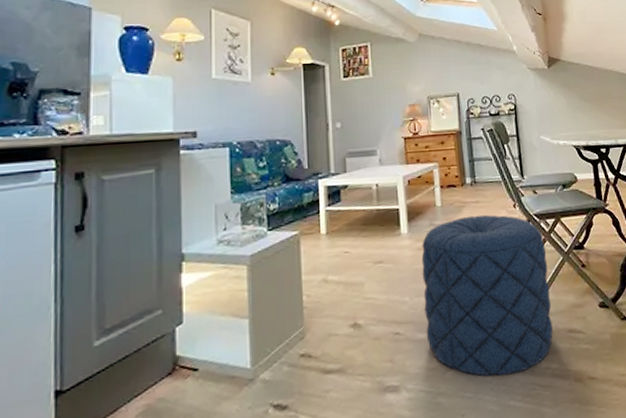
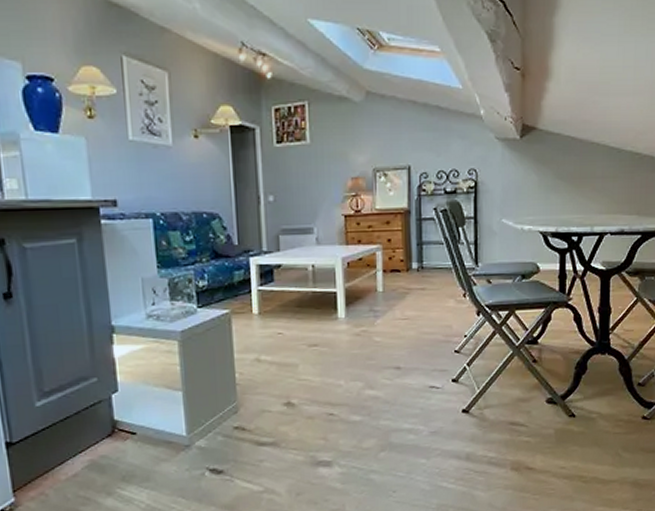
pouf: present [421,215,553,377] -> none [359,302,495,460]

